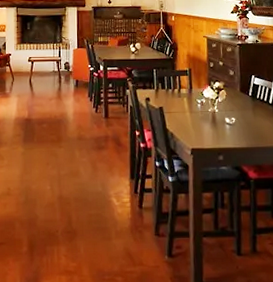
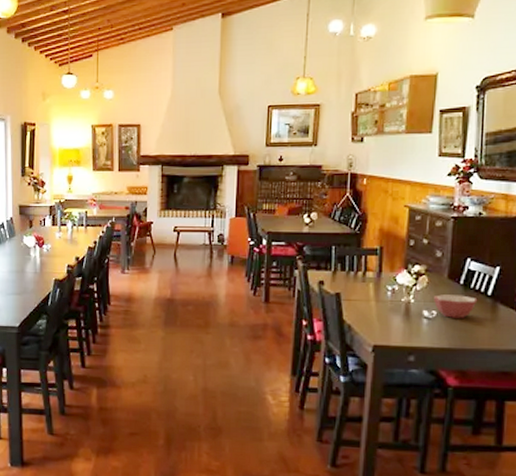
bowl: none [231,104,263,123] -> present [433,295,478,318]

